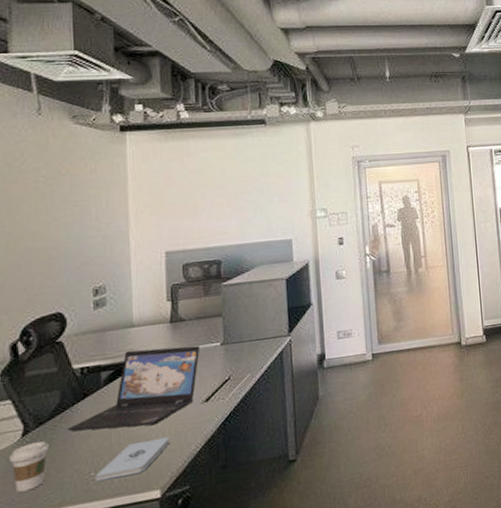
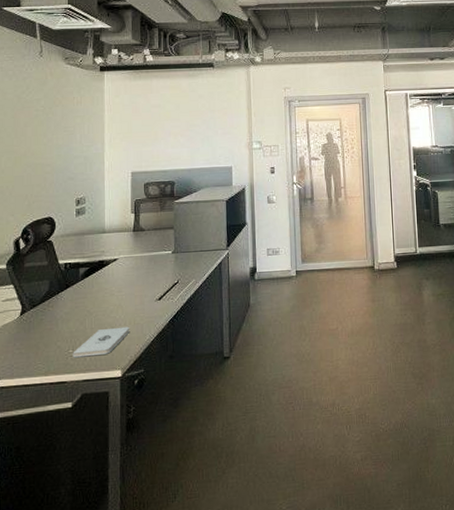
coffee cup: present [8,441,49,493] -> none [10,321,39,360]
laptop: present [67,346,201,431] -> none [53,252,156,316]

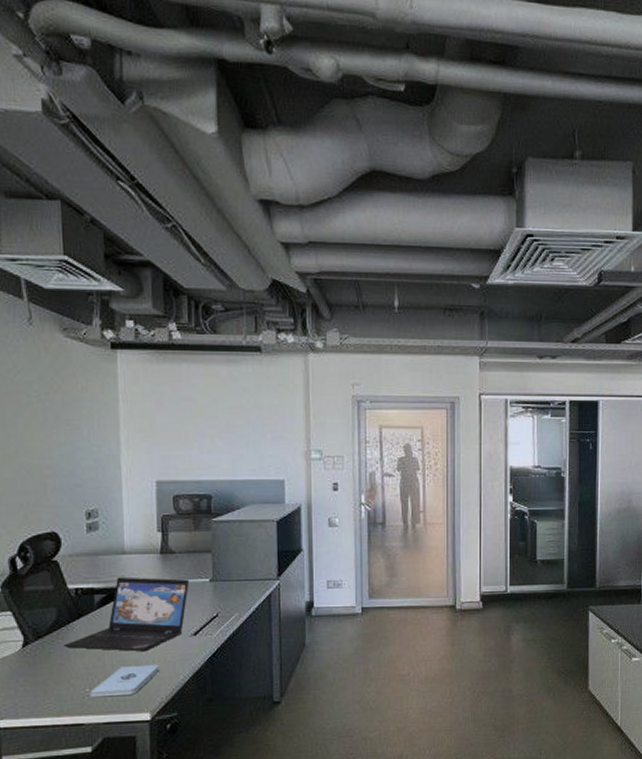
laptop: none [53,252,156,316] -> present [64,577,190,652]

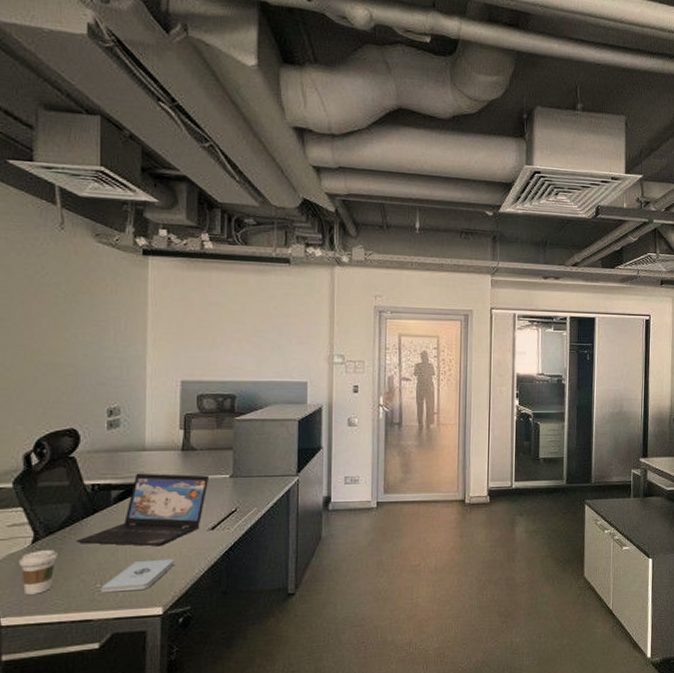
coffee cup: none [11,654,47,698] -> present [18,550,58,595]

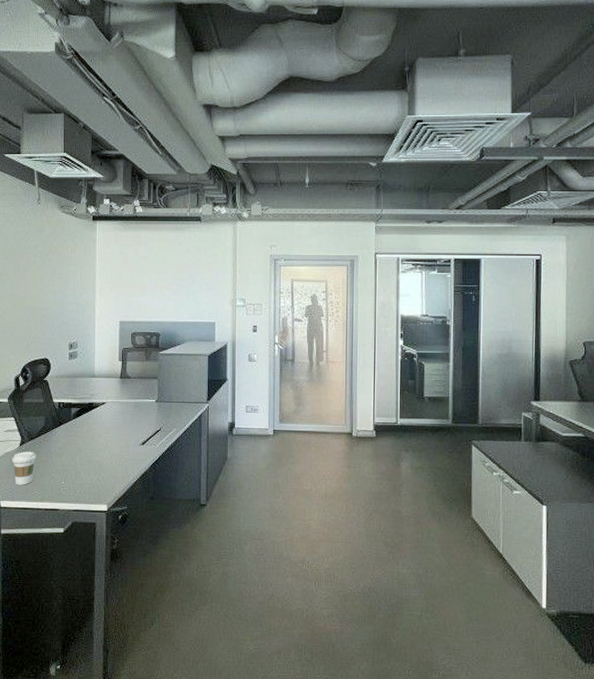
laptop: present [76,473,210,547] -> none [48,395,141,455]
notepad: present [101,558,175,593] -> none [65,465,116,490]

